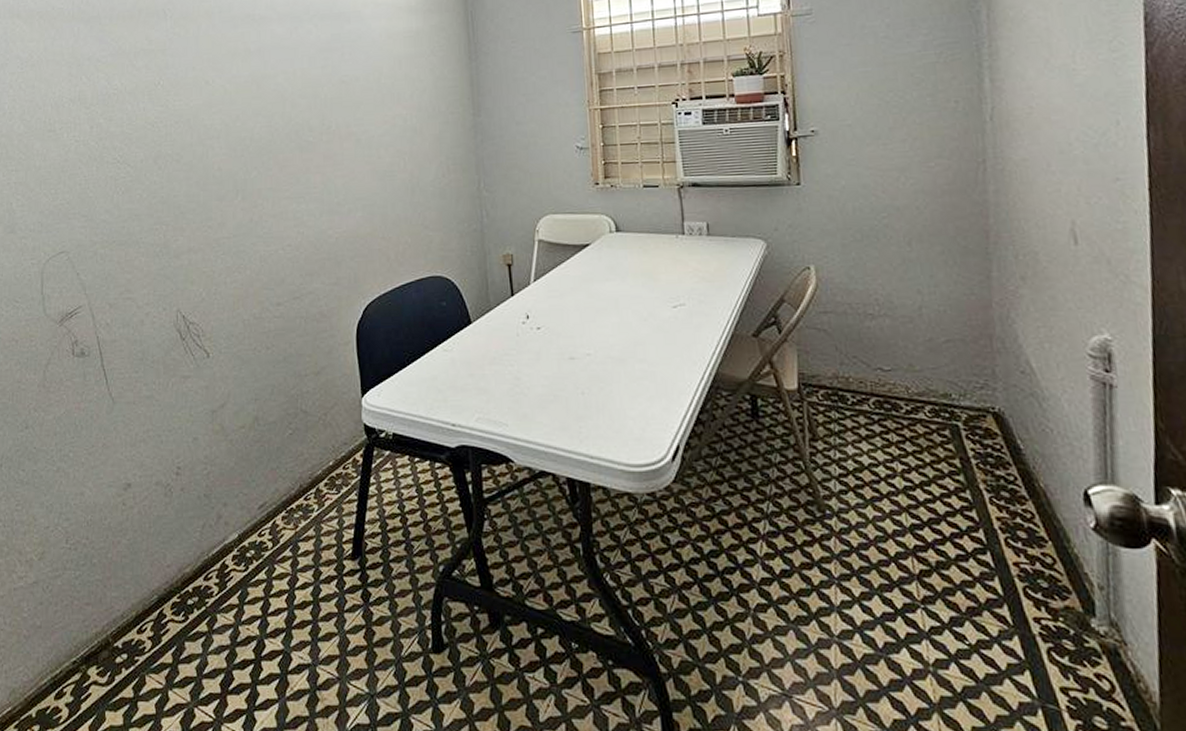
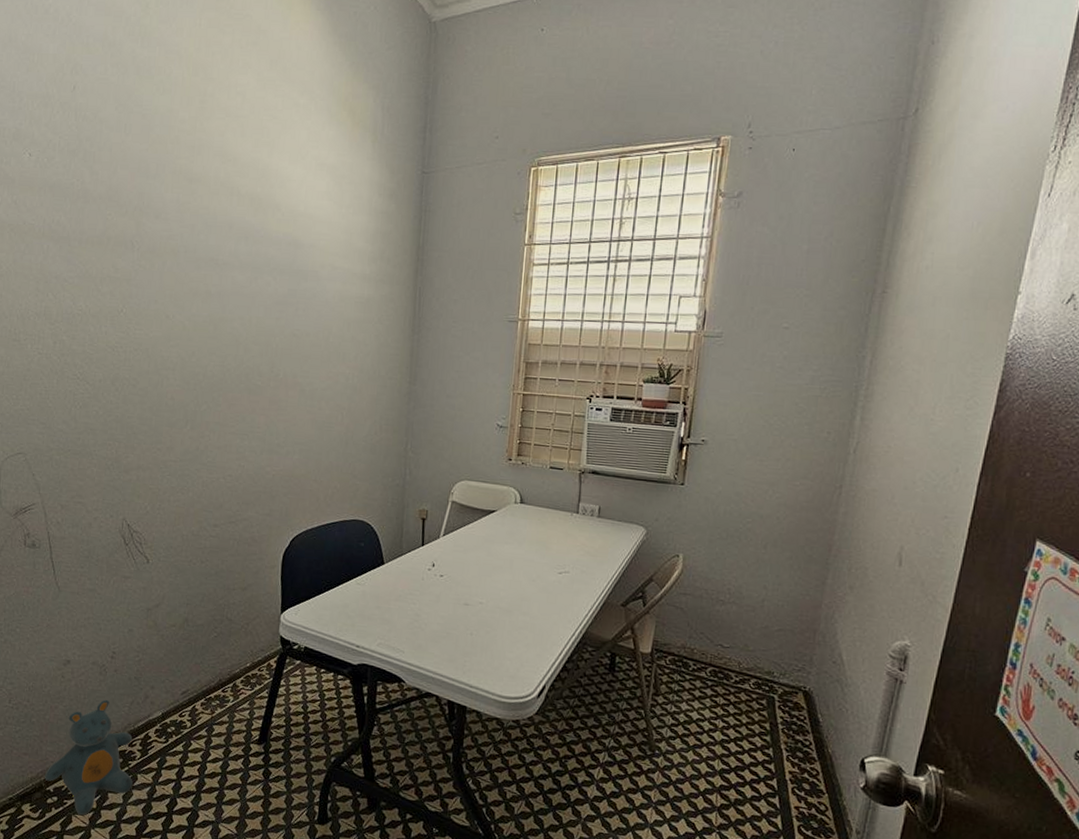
stuffed animal: none [111,525,212,675] -> present [45,699,133,816]

